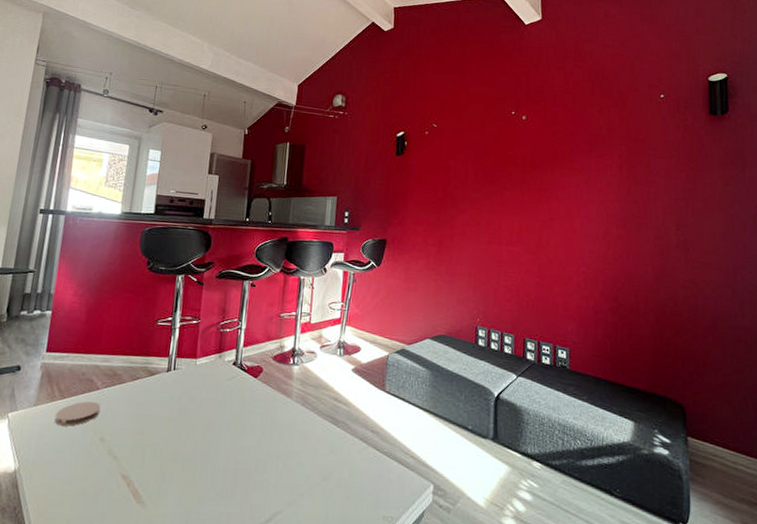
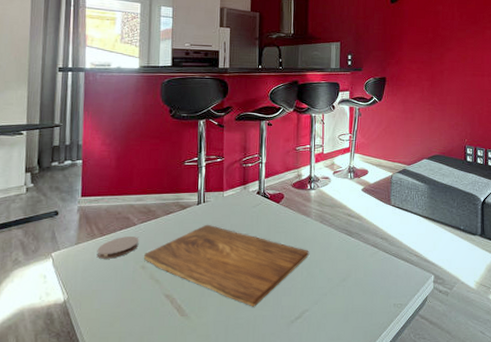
cutting board: none [104,395,287,501] -> present [144,224,309,307]

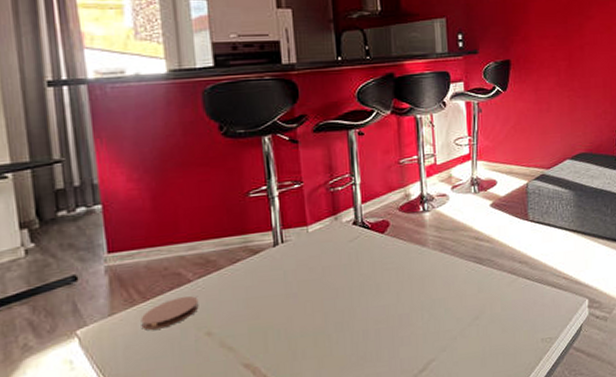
cutting board: present [144,224,309,307] -> none [208,269,429,365]

